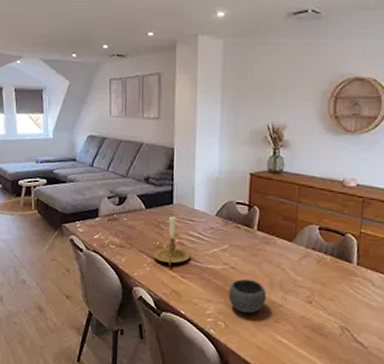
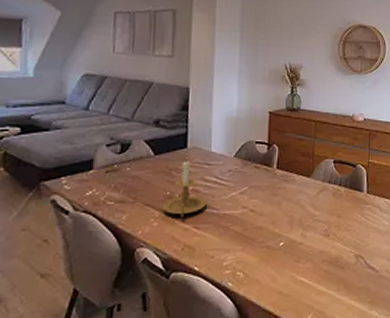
bowl: present [228,278,267,313] -> none [247,220,287,258]

